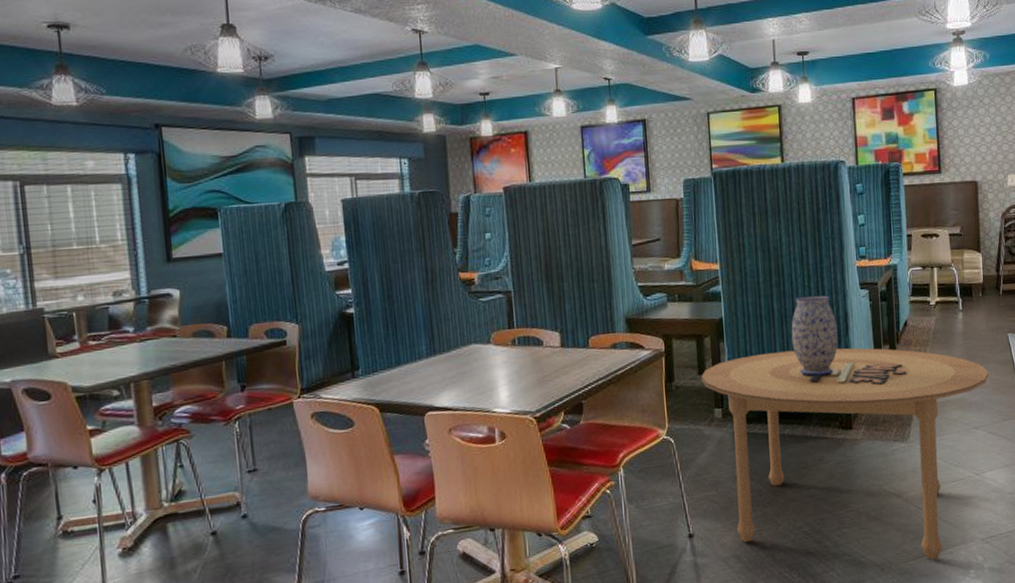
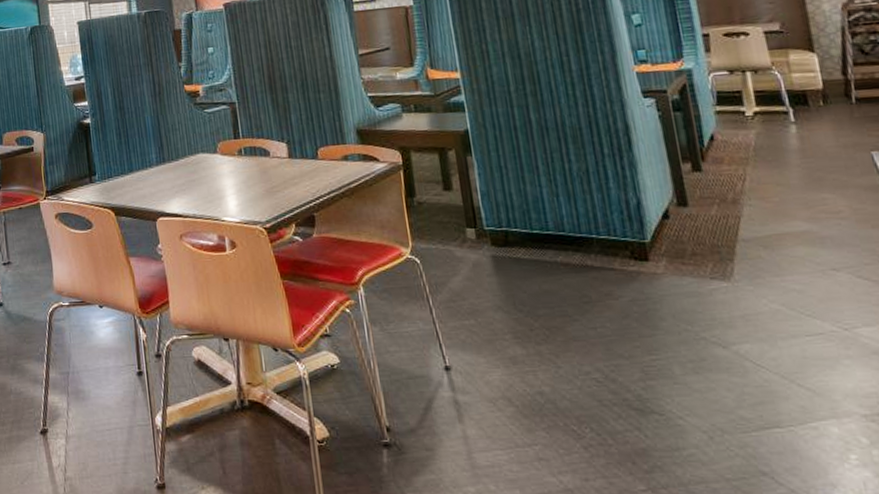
dining table: present [701,347,989,560] -> none [447,165,849,433]
vase: present [791,295,838,376] -> none [555,104,619,196]

